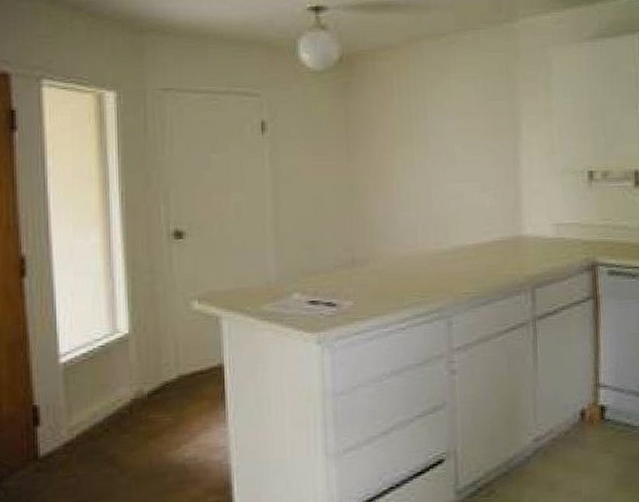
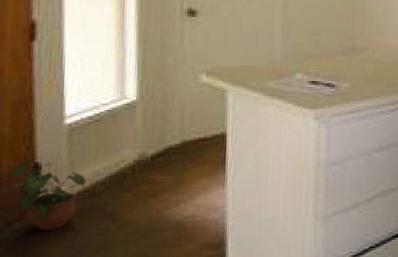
potted plant: none [11,402,84,479] -> present [10,159,86,231]

